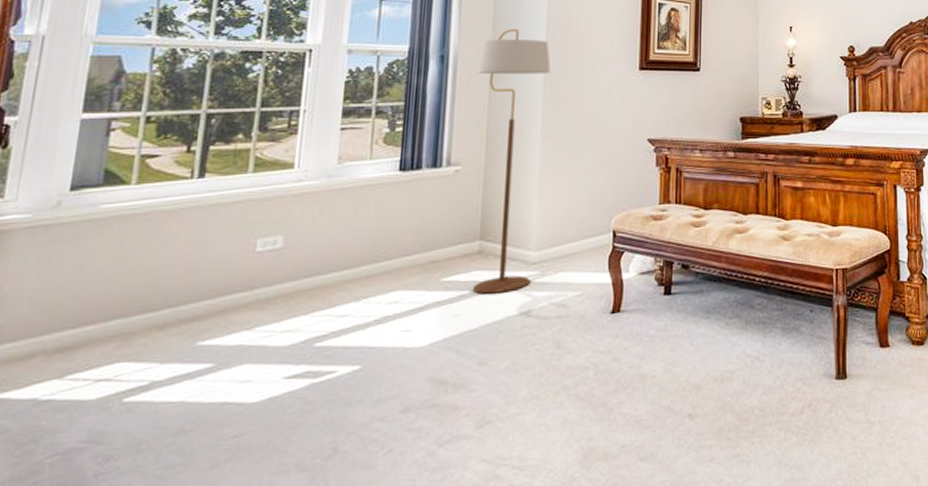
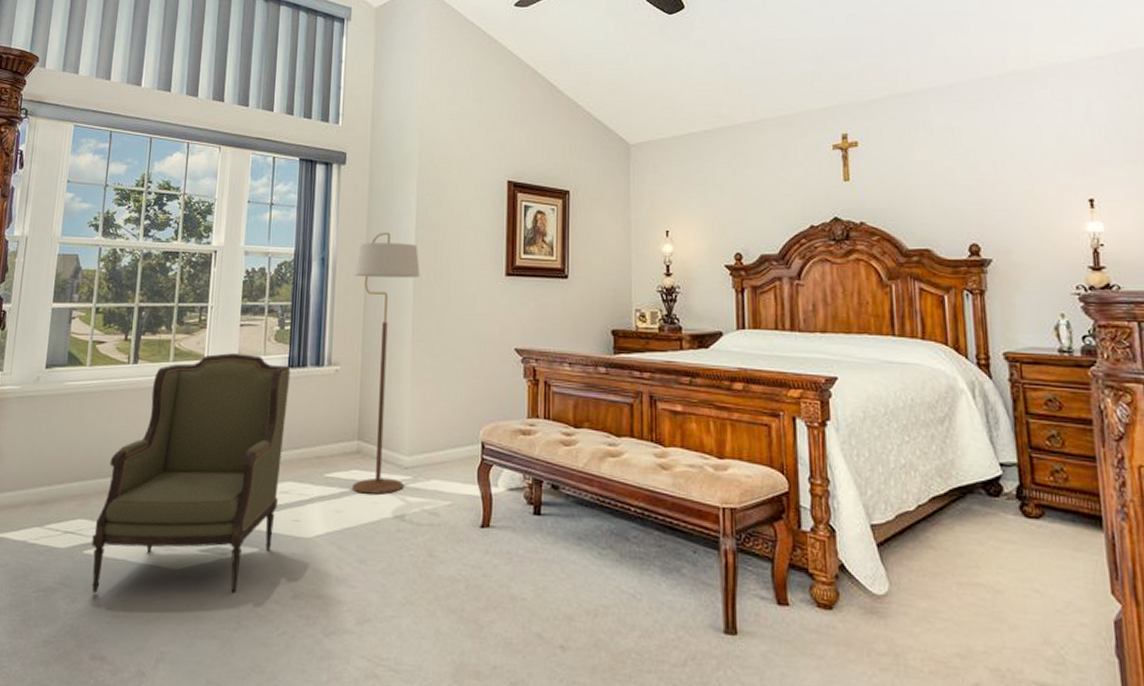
wingback chair: none [135,159,403,447] -> present [91,353,291,594]

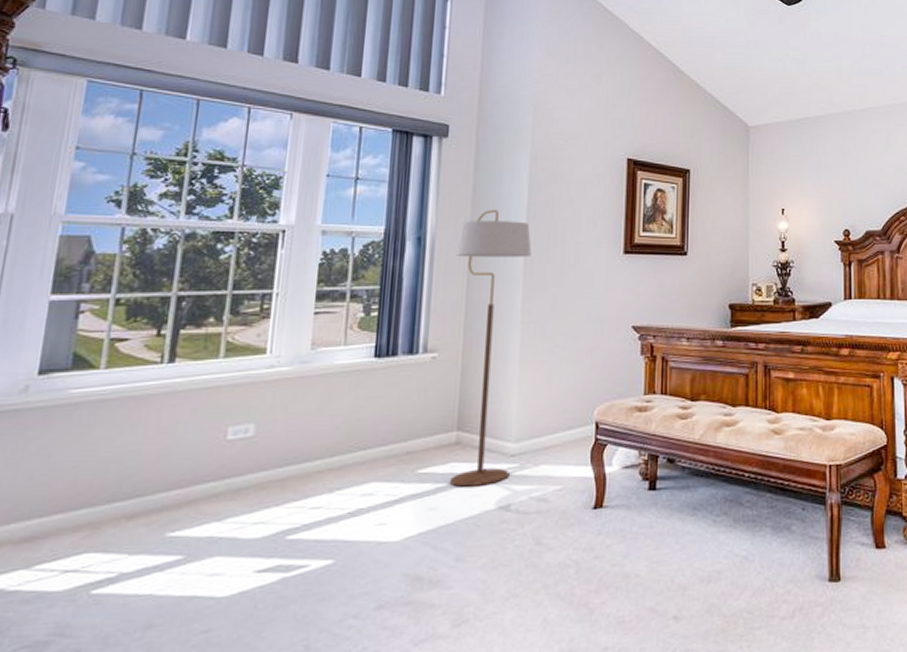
wingback chair: present [91,353,291,594] -> none [102,345,378,641]

